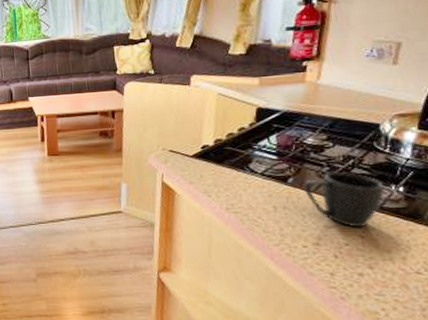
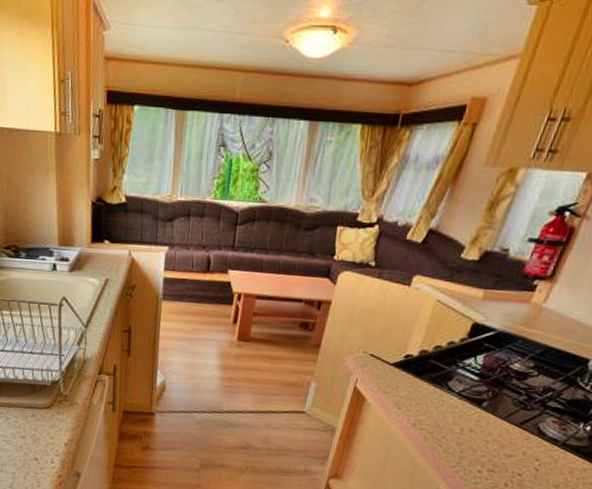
mug: present [302,171,384,228] -> none [494,401,574,461]

